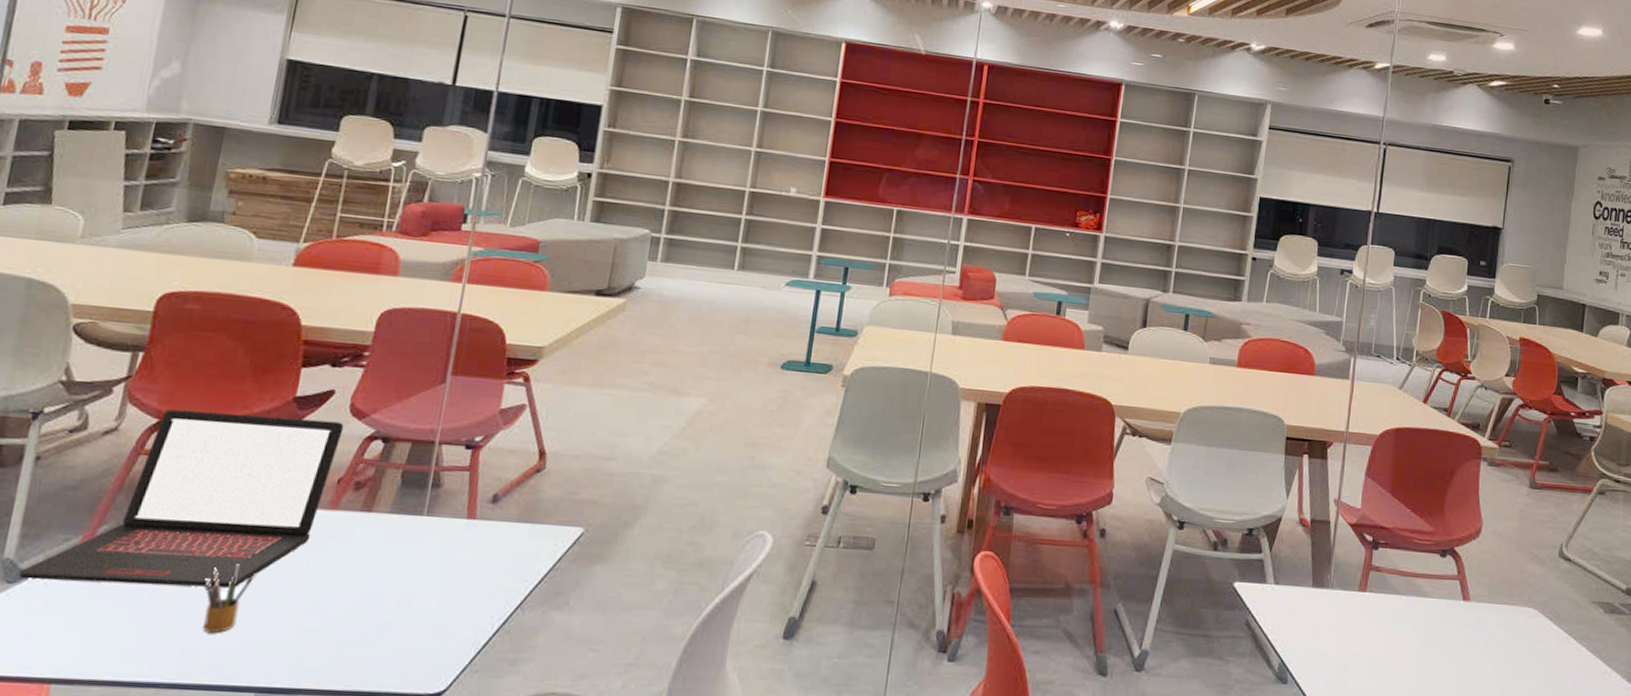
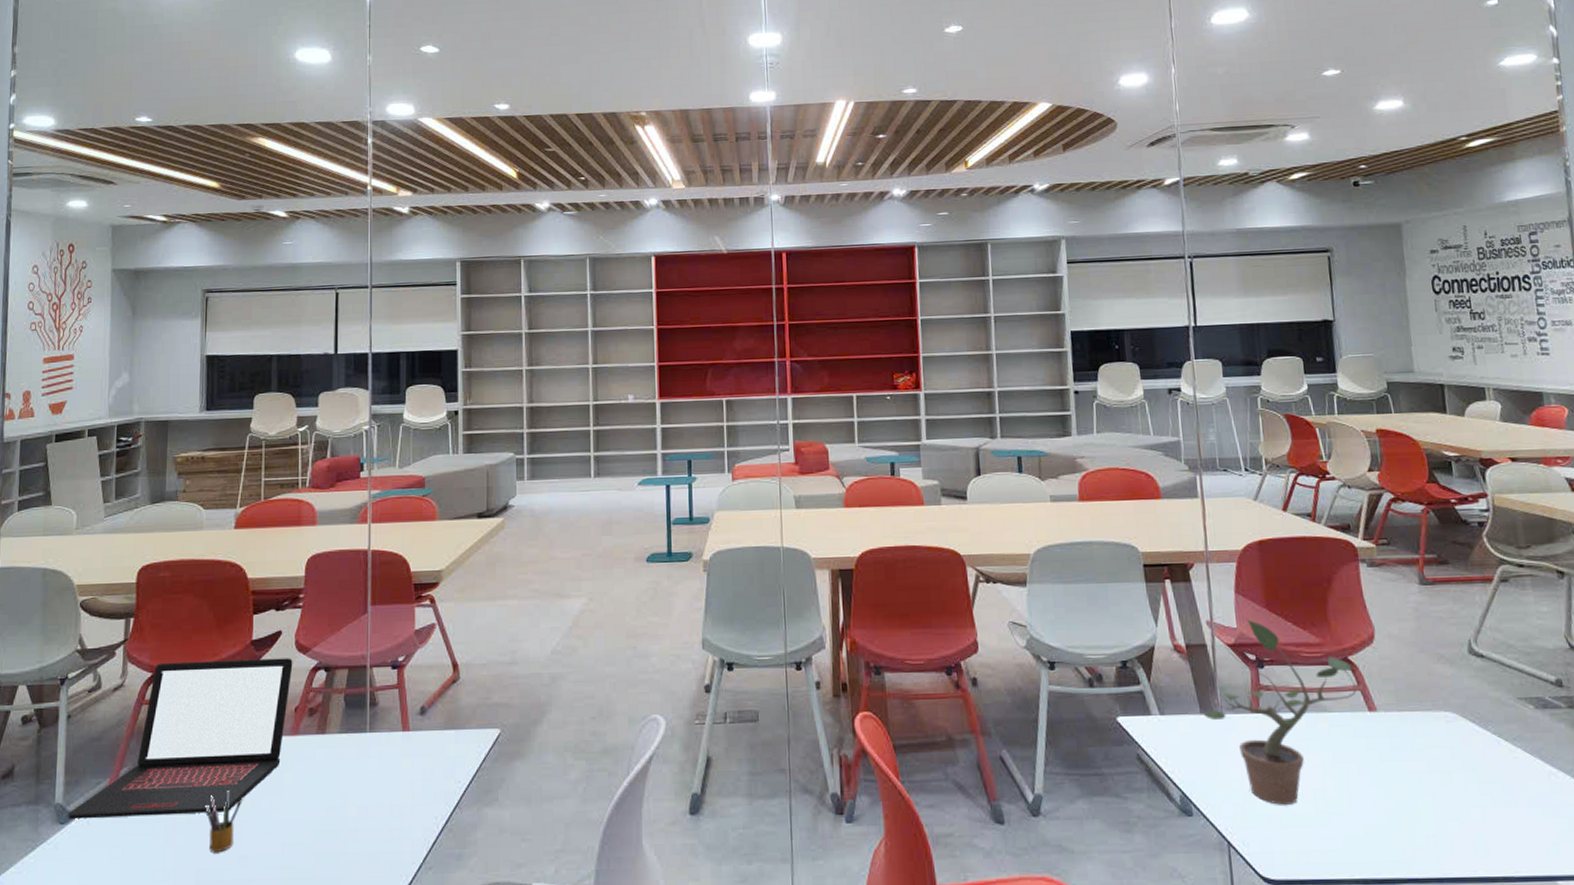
potted plant: none [1314,501,1457,681] -> present [1203,618,1357,805]

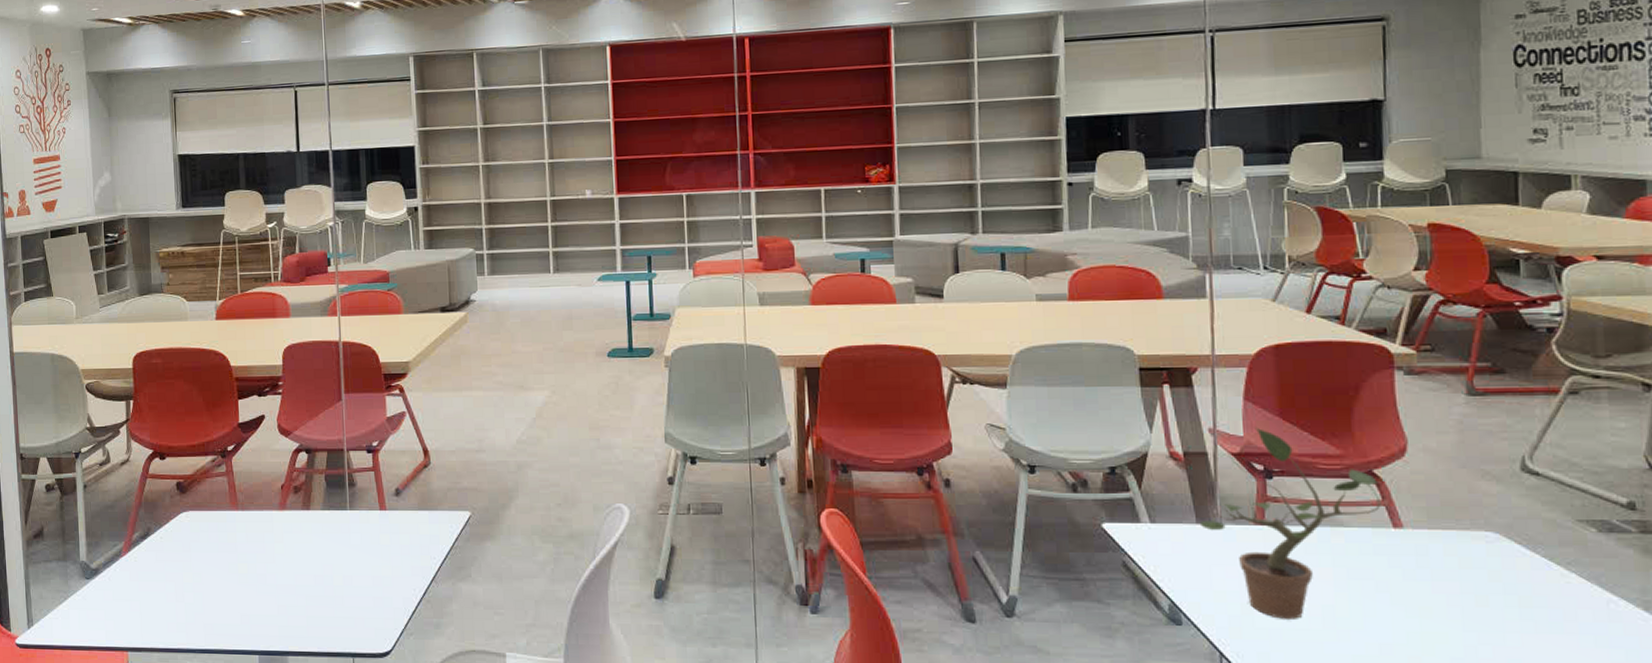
laptop: present [67,658,293,820] -> none [91,440,277,576]
pencil box: present [205,789,243,852] -> none [208,555,240,610]

